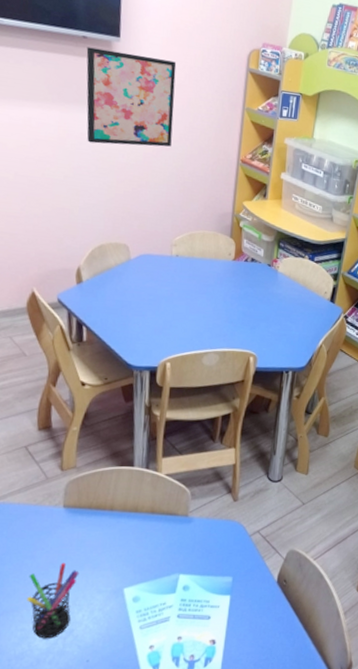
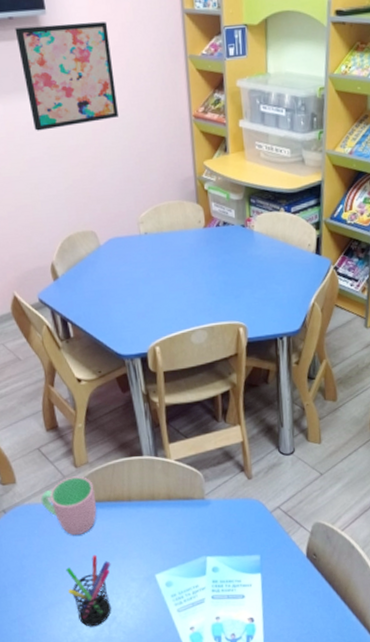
cup: none [17,479,77,541] -> present [40,476,97,536]

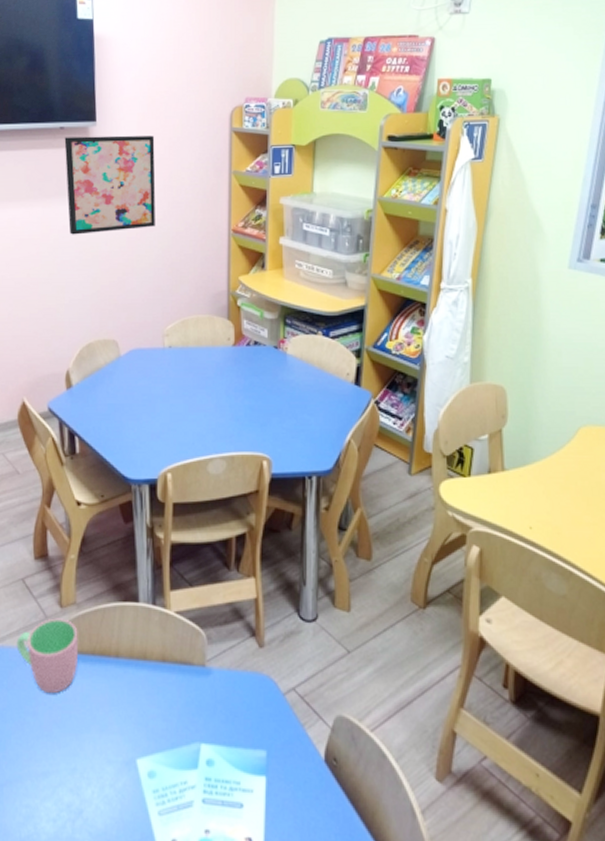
pen holder: present [65,555,111,627] -> none [31,722,86,820]

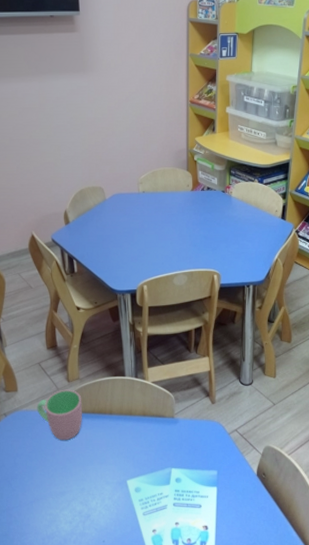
wall art: present [64,135,156,235] -> none [54,23,130,105]

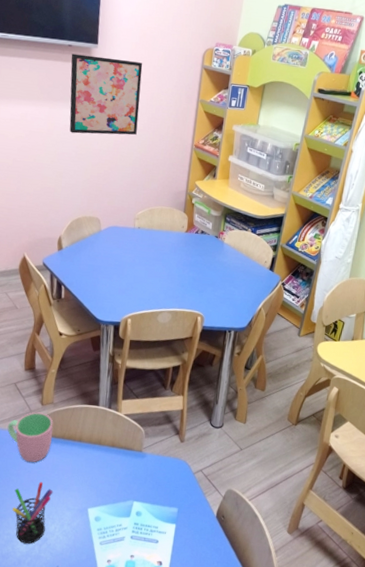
pen holder: none [51,459,90,522] -> present [12,481,53,544]
wall art: none [54,23,130,105] -> present [69,53,143,135]

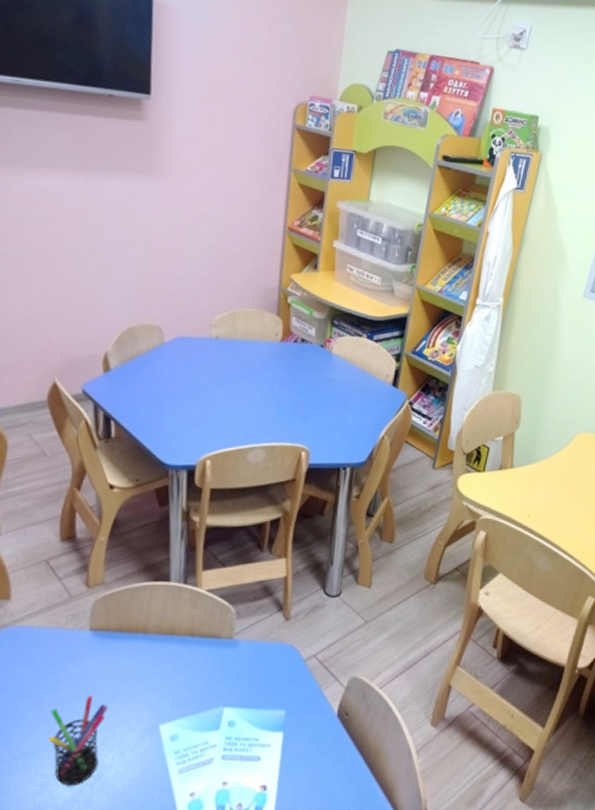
cup: present [7,412,53,463] -> none [37,598,105,670]
wall art: present [69,53,143,135] -> none [113,106,214,215]

